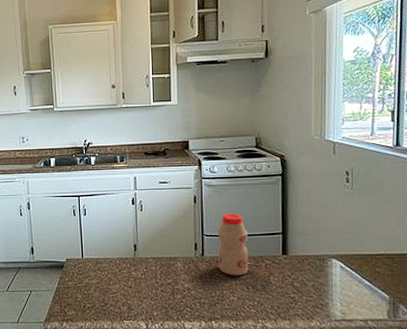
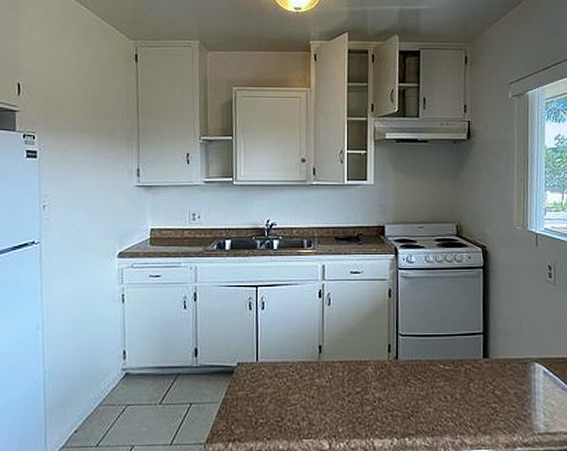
bottle: present [217,213,249,276] -> none [414,310,447,383]

